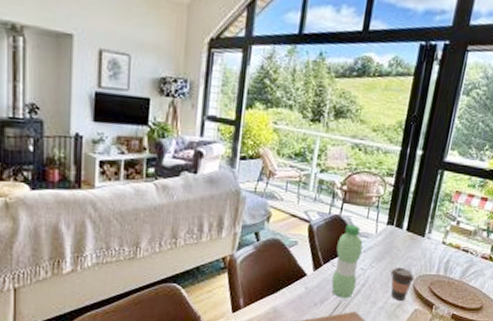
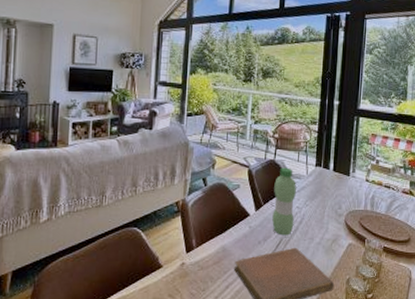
coffee cup: present [391,267,414,301] -> none [324,205,345,236]

